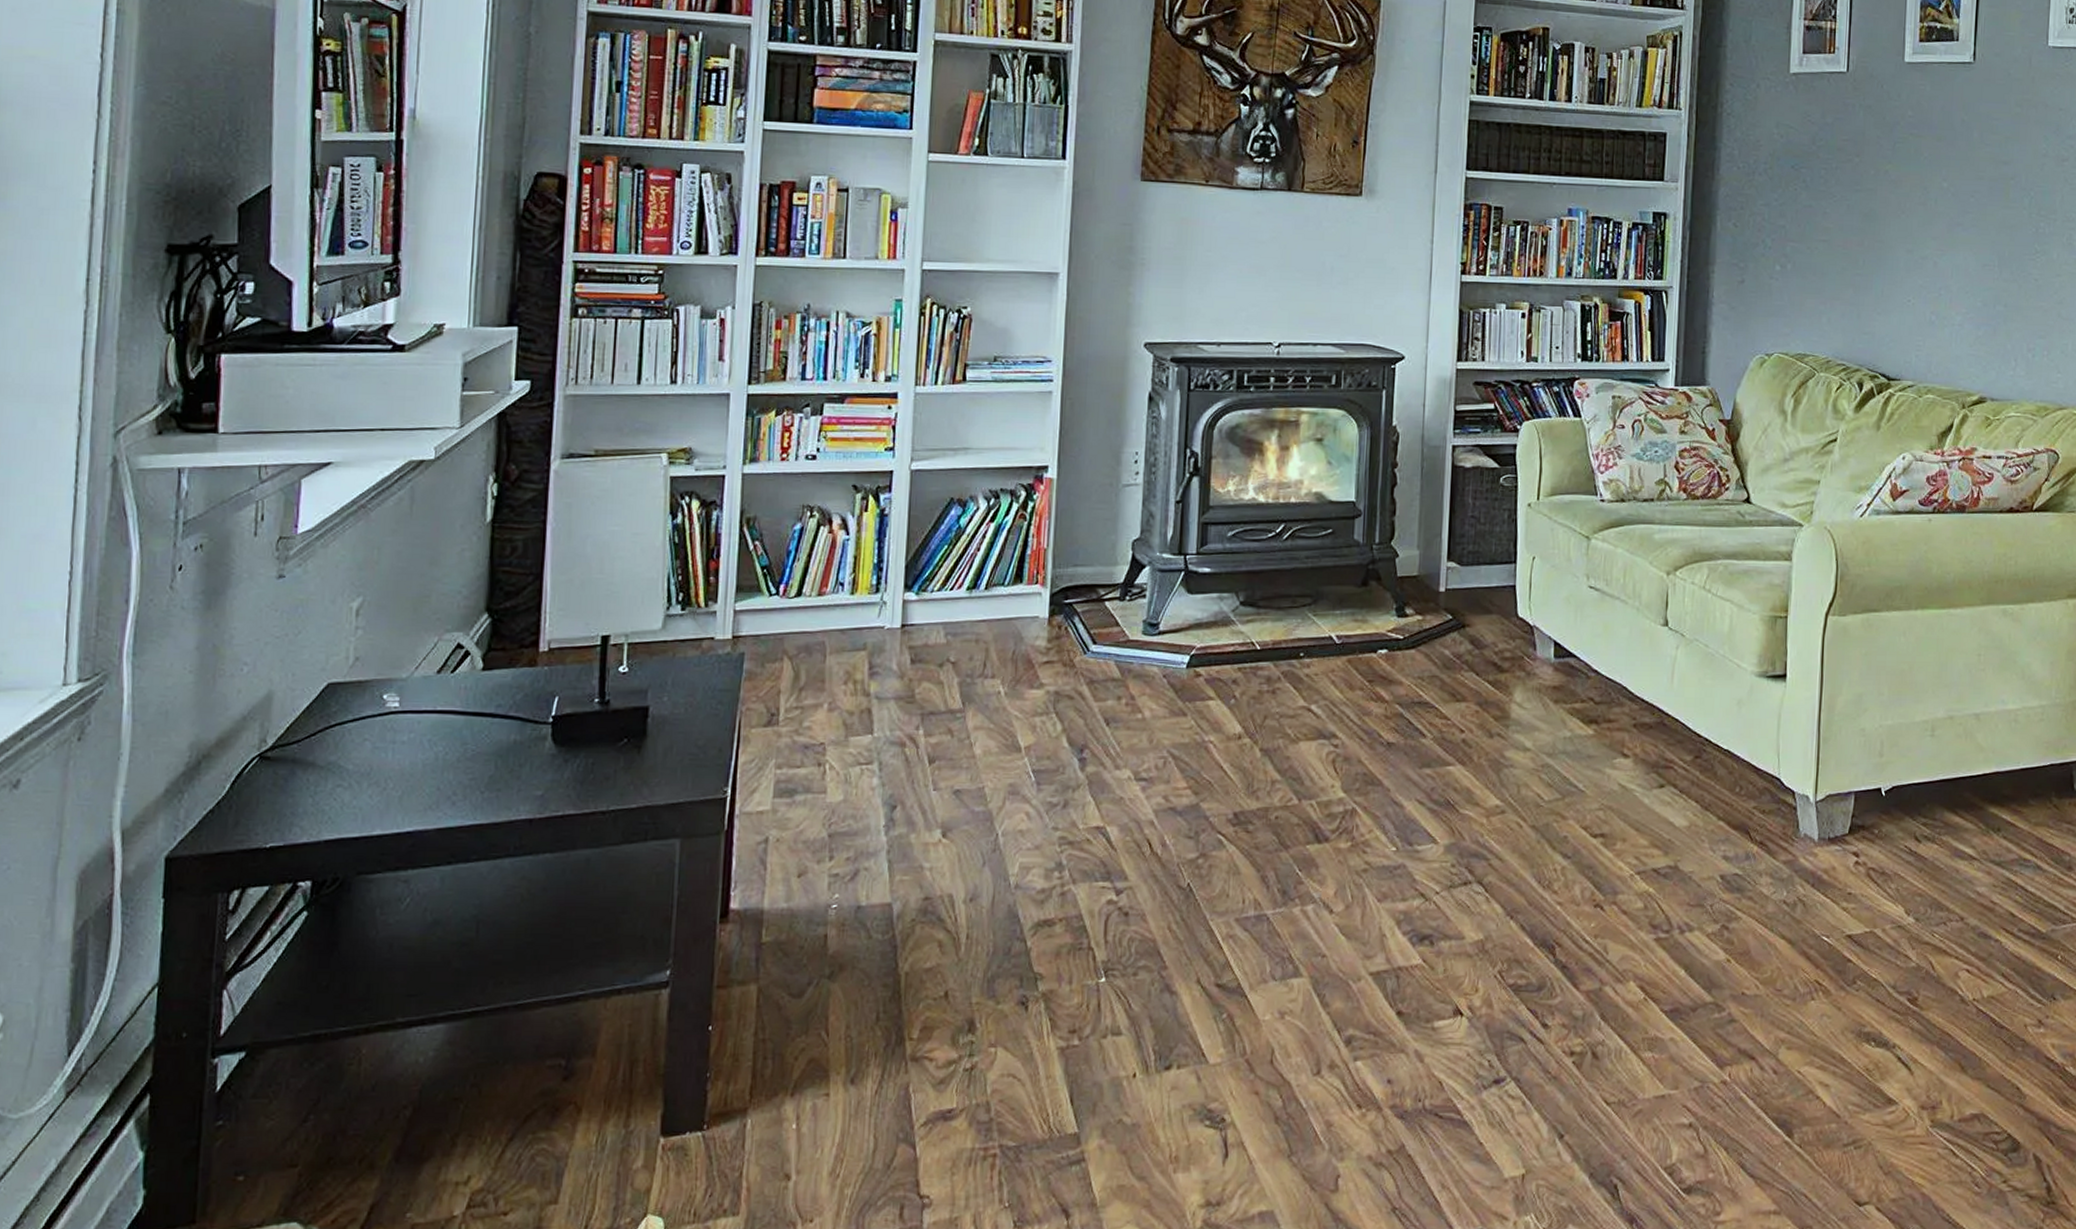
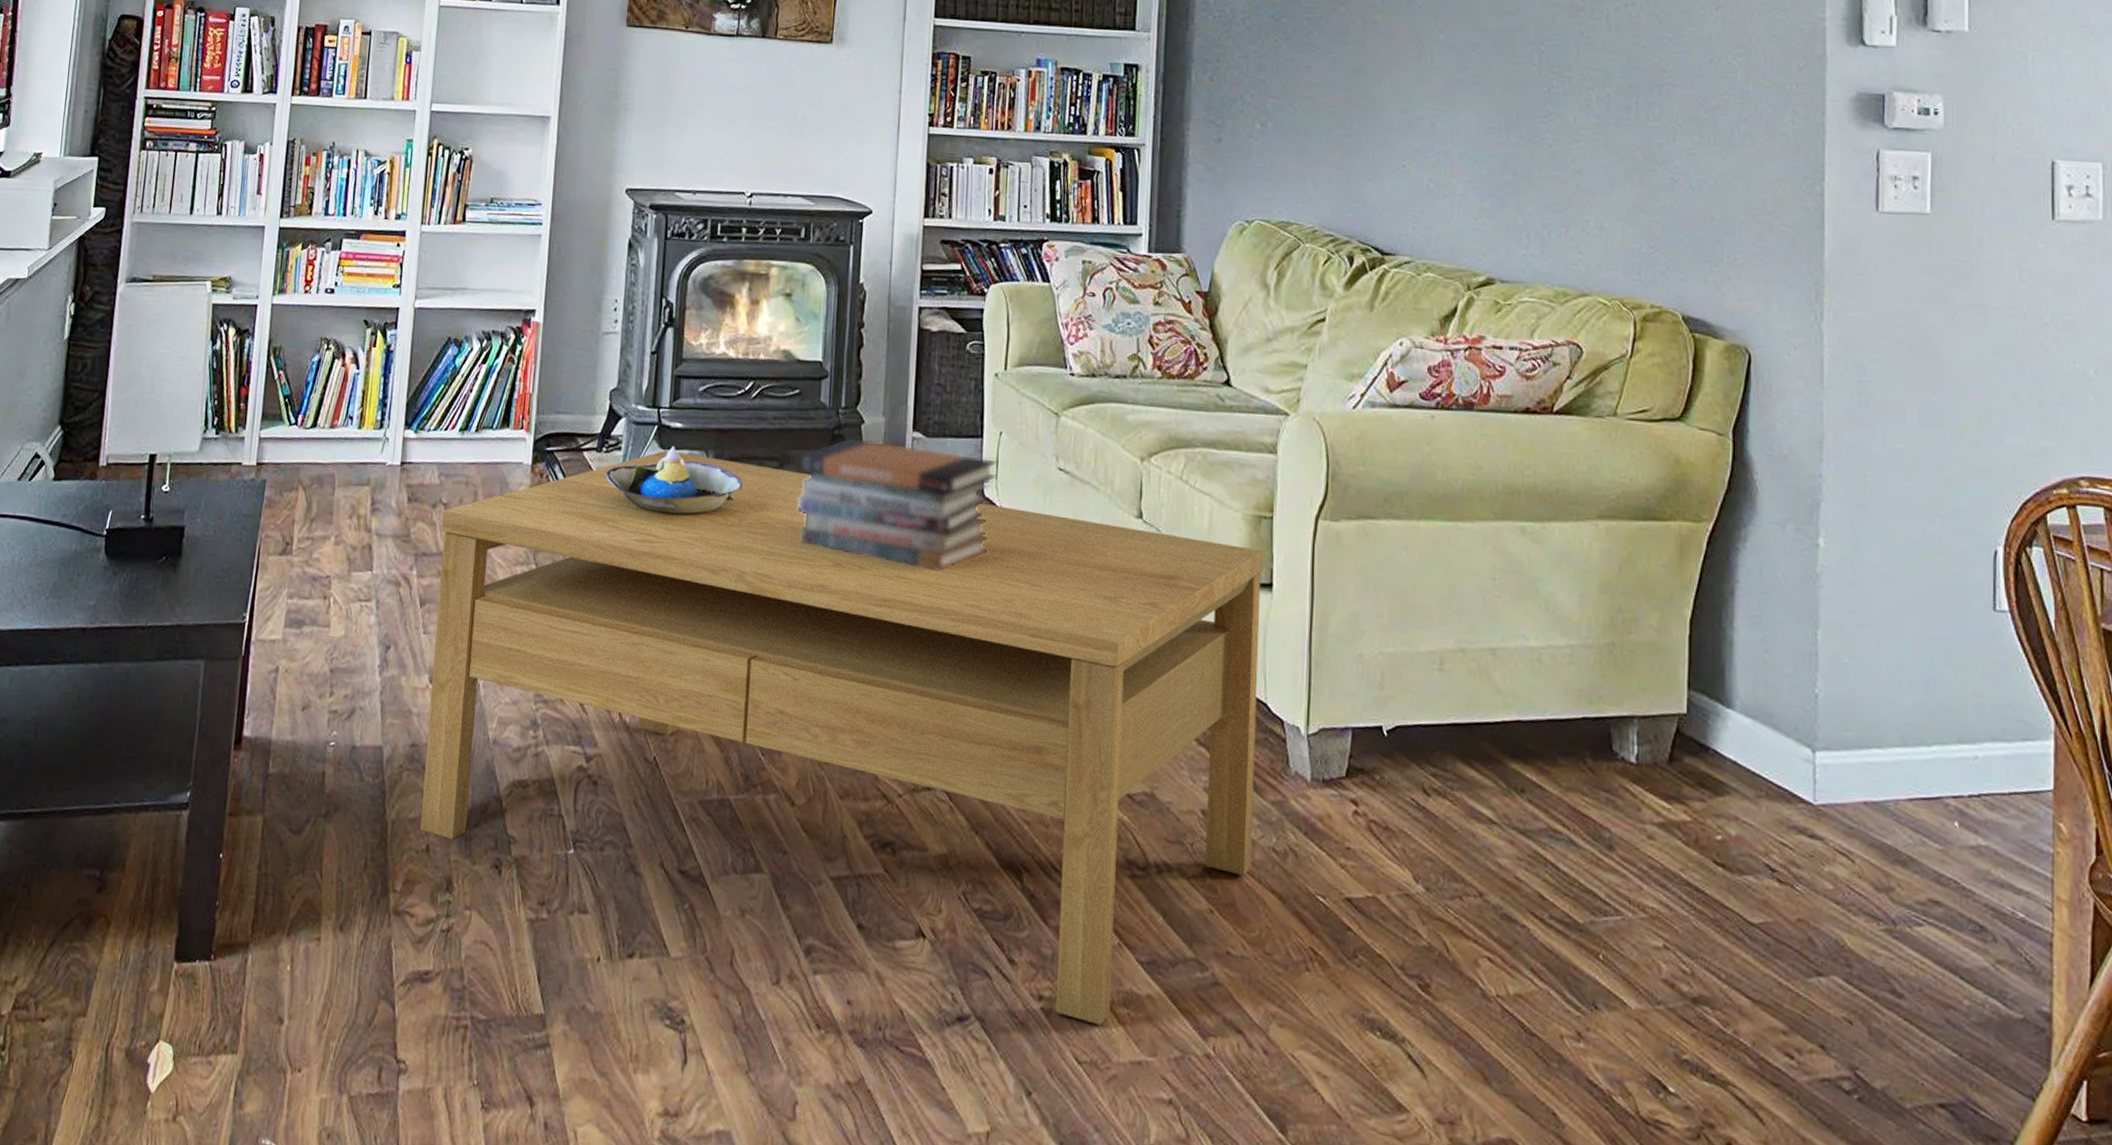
coffee table: none [937,594,1779,1070] -> present [420,450,1264,1025]
decorative bowl: none [1129,590,1275,655] -> present [605,446,742,515]
book stack: none [1333,570,1530,688] -> present [799,437,997,571]

